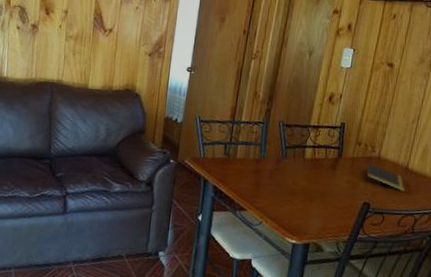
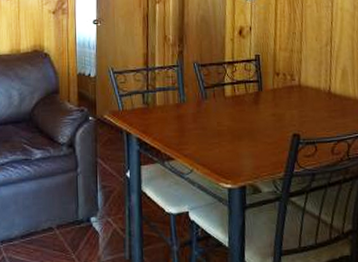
notepad: present [366,162,406,192] -> none [289,92,333,117]

